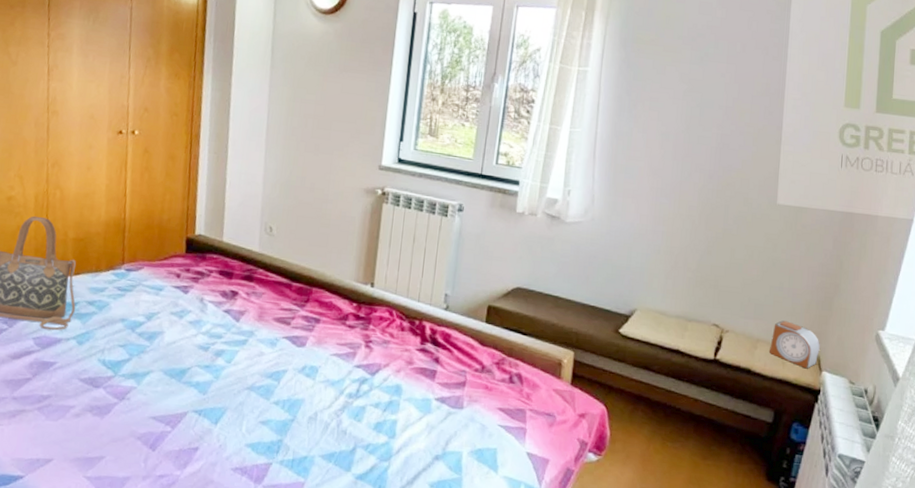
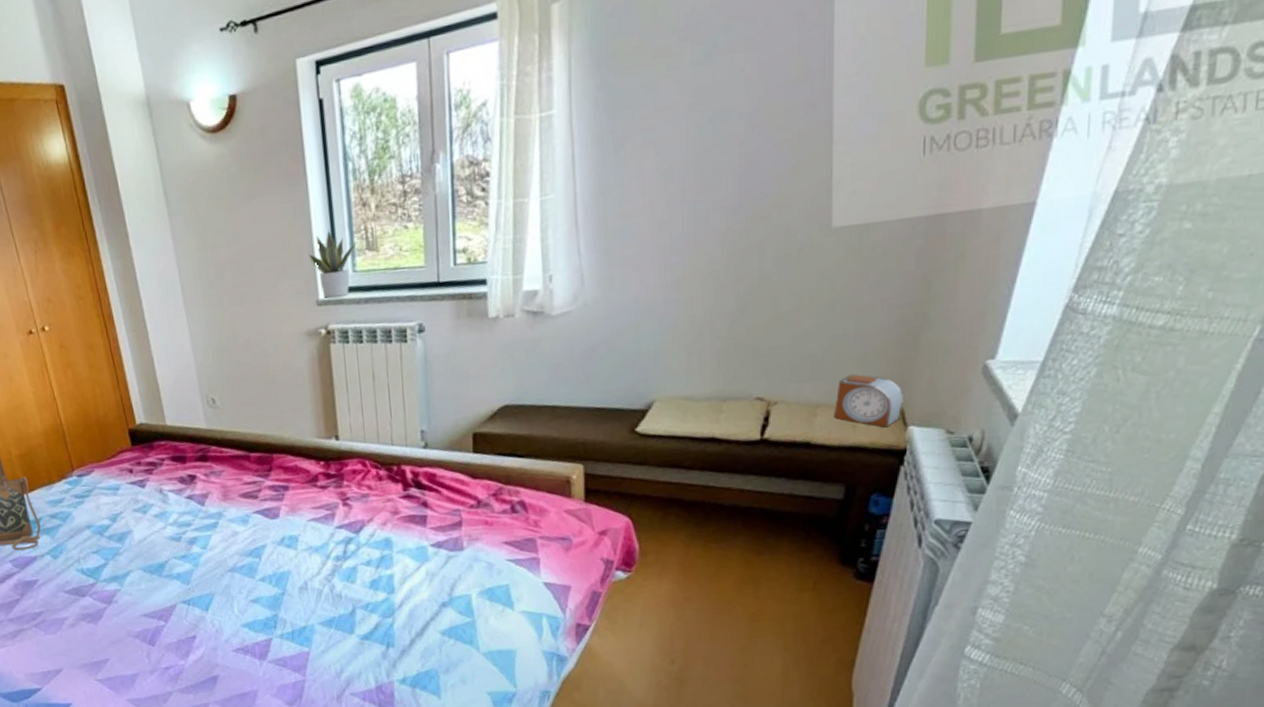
potted plant: none [380,111,420,168] -> present [308,229,356,300]

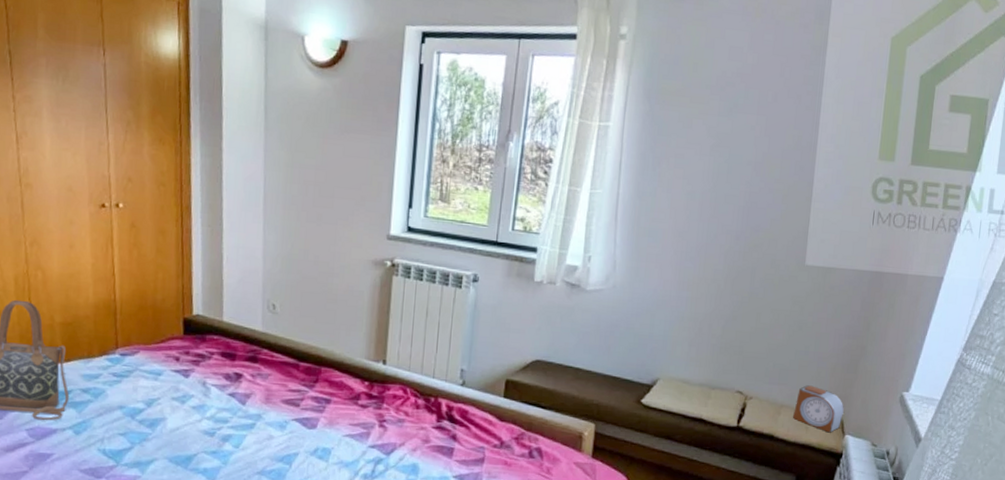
potted plant: present [308,229,356,300] -> none [387,175,430,237]

